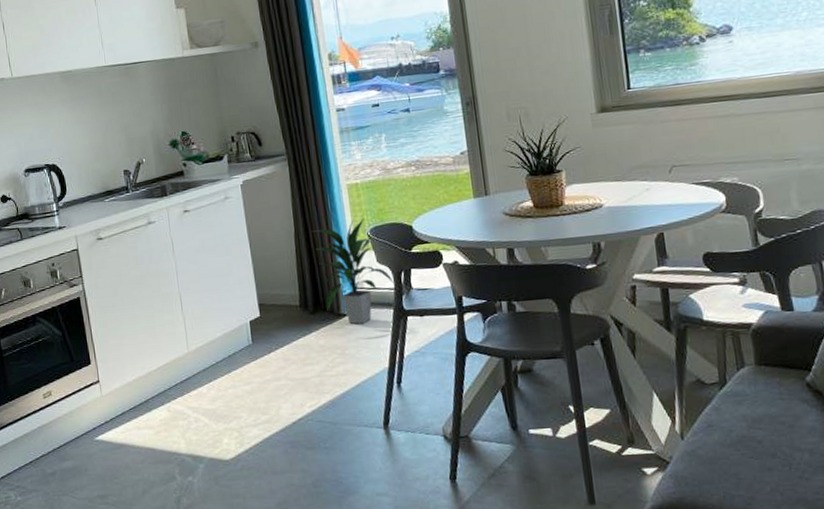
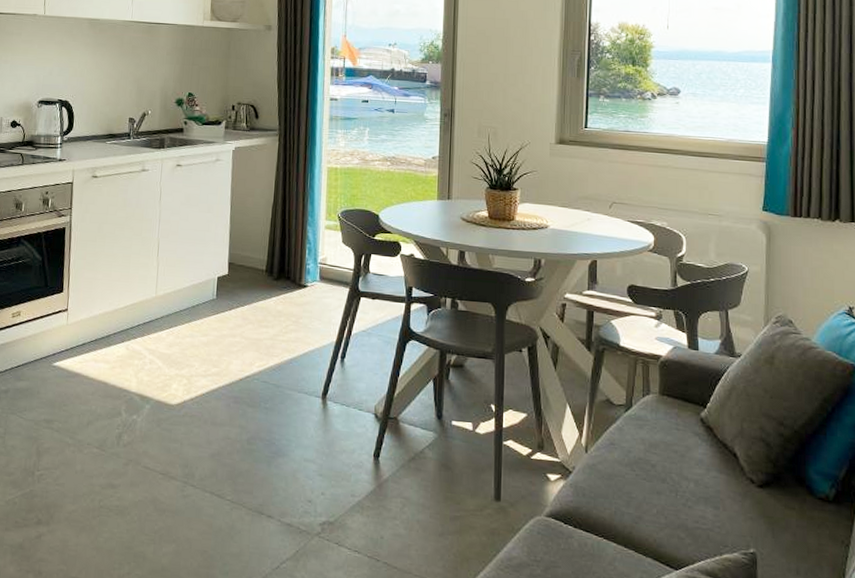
indoor plant: present [312,218,395,324] -> none [289,200,355,298]

